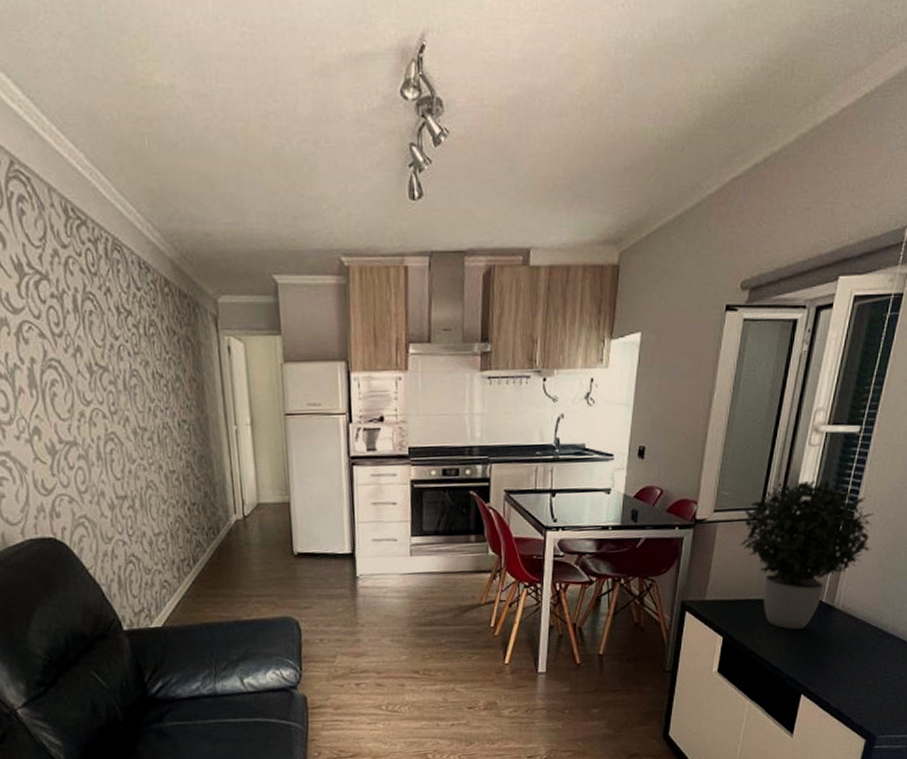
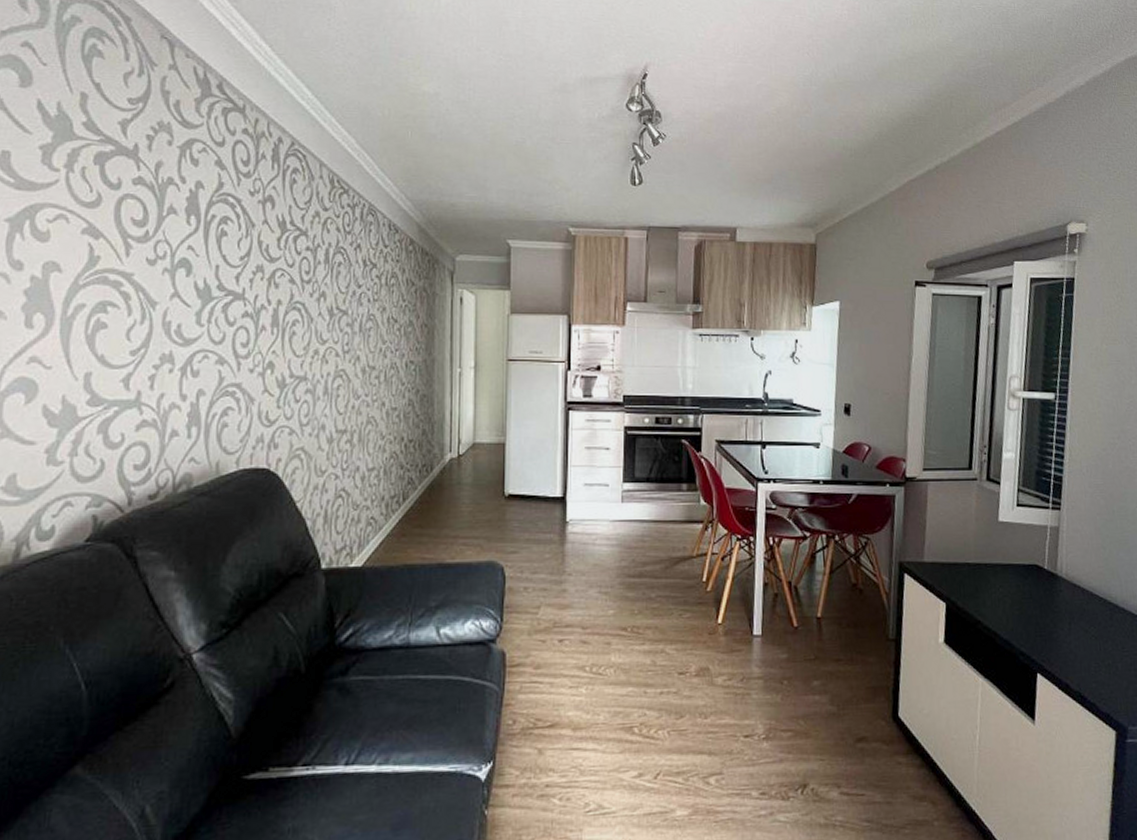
potted plant: present [739,480,874,630] -> none [952,443,1085,598]

